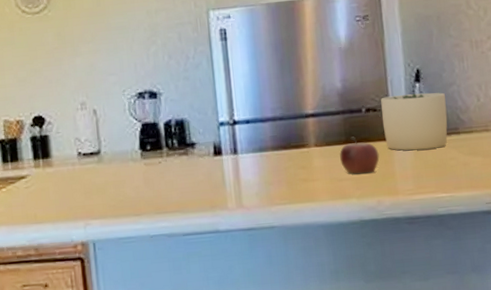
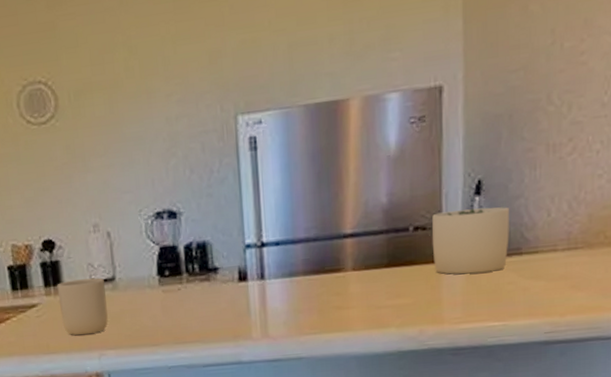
mug: none [45,151,94,206] -> present [57,277,108,336]
fruit: present [340,136,380,174] -> none [380,259,425,301]

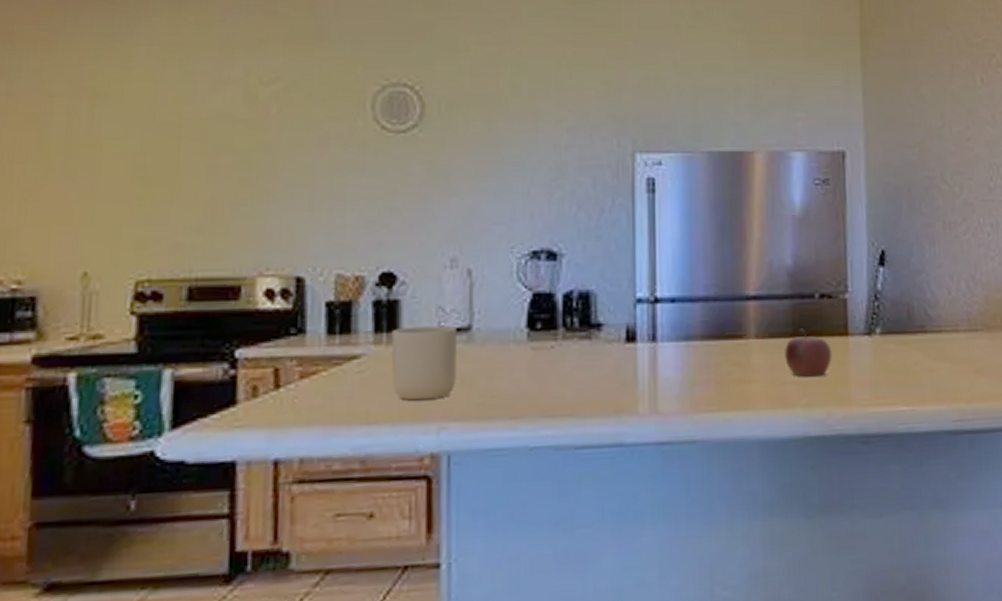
fruit: none [380,259,425,301] -> present [785,328,832,377]
planter: present [432,207,509,275] -> none [838,279,914,351]

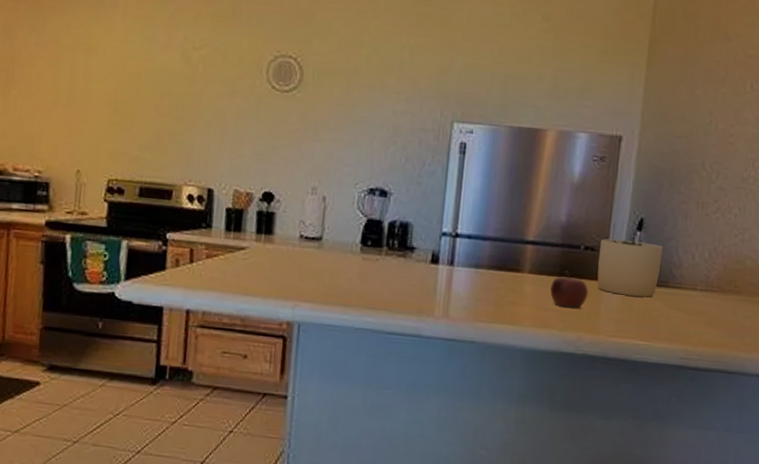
mug: present [391,325,457,401] -> none [265,232,312,285]
planter: none [838,279,914,351] -> present [597,238,663,298]

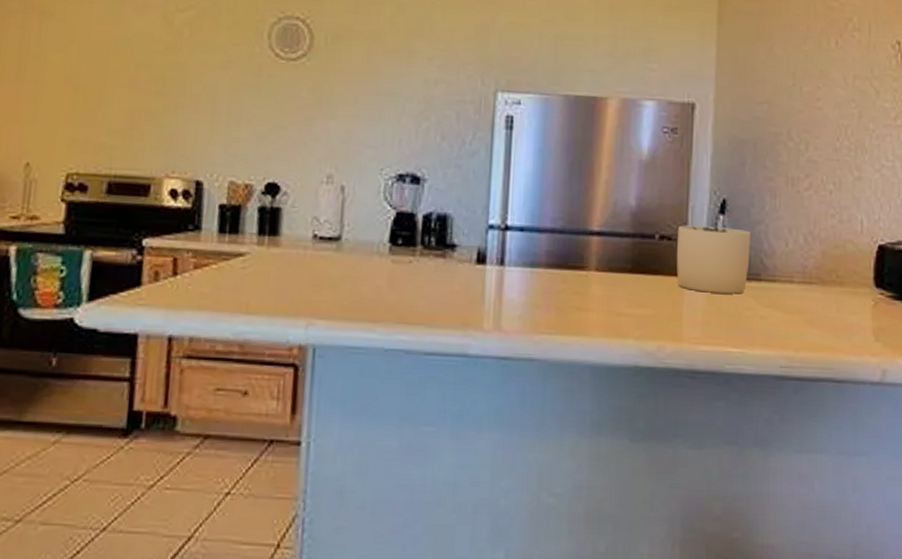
fruit: present [550,270,589,308] -> none [622,266,668,312]

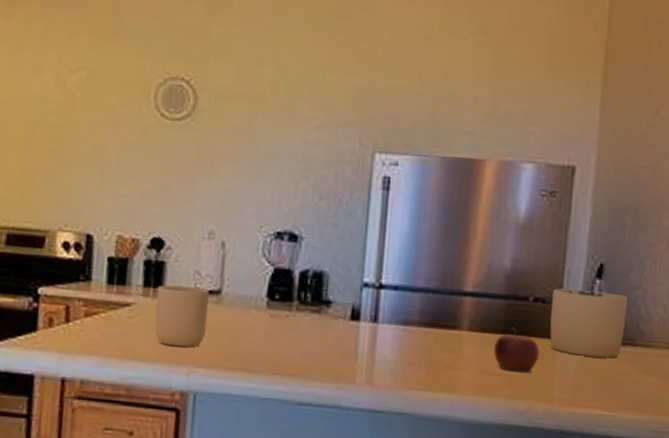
mug: none [270,232,328,298] -> present [154,284,209,347]
fruit: none [622,266,668,312] -> present [494,327,540,372]

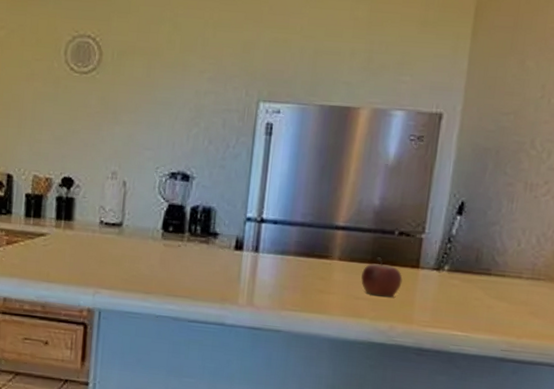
mug: present [154,284,209,347] -> none [65,218,112,271]
planter: present [549,288,627,358] -> none [412,223,485,286]

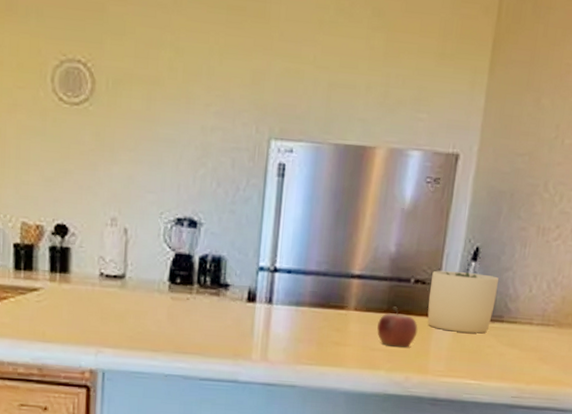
planter: none [412,223,485,286] -> present [427,270,499,334]

